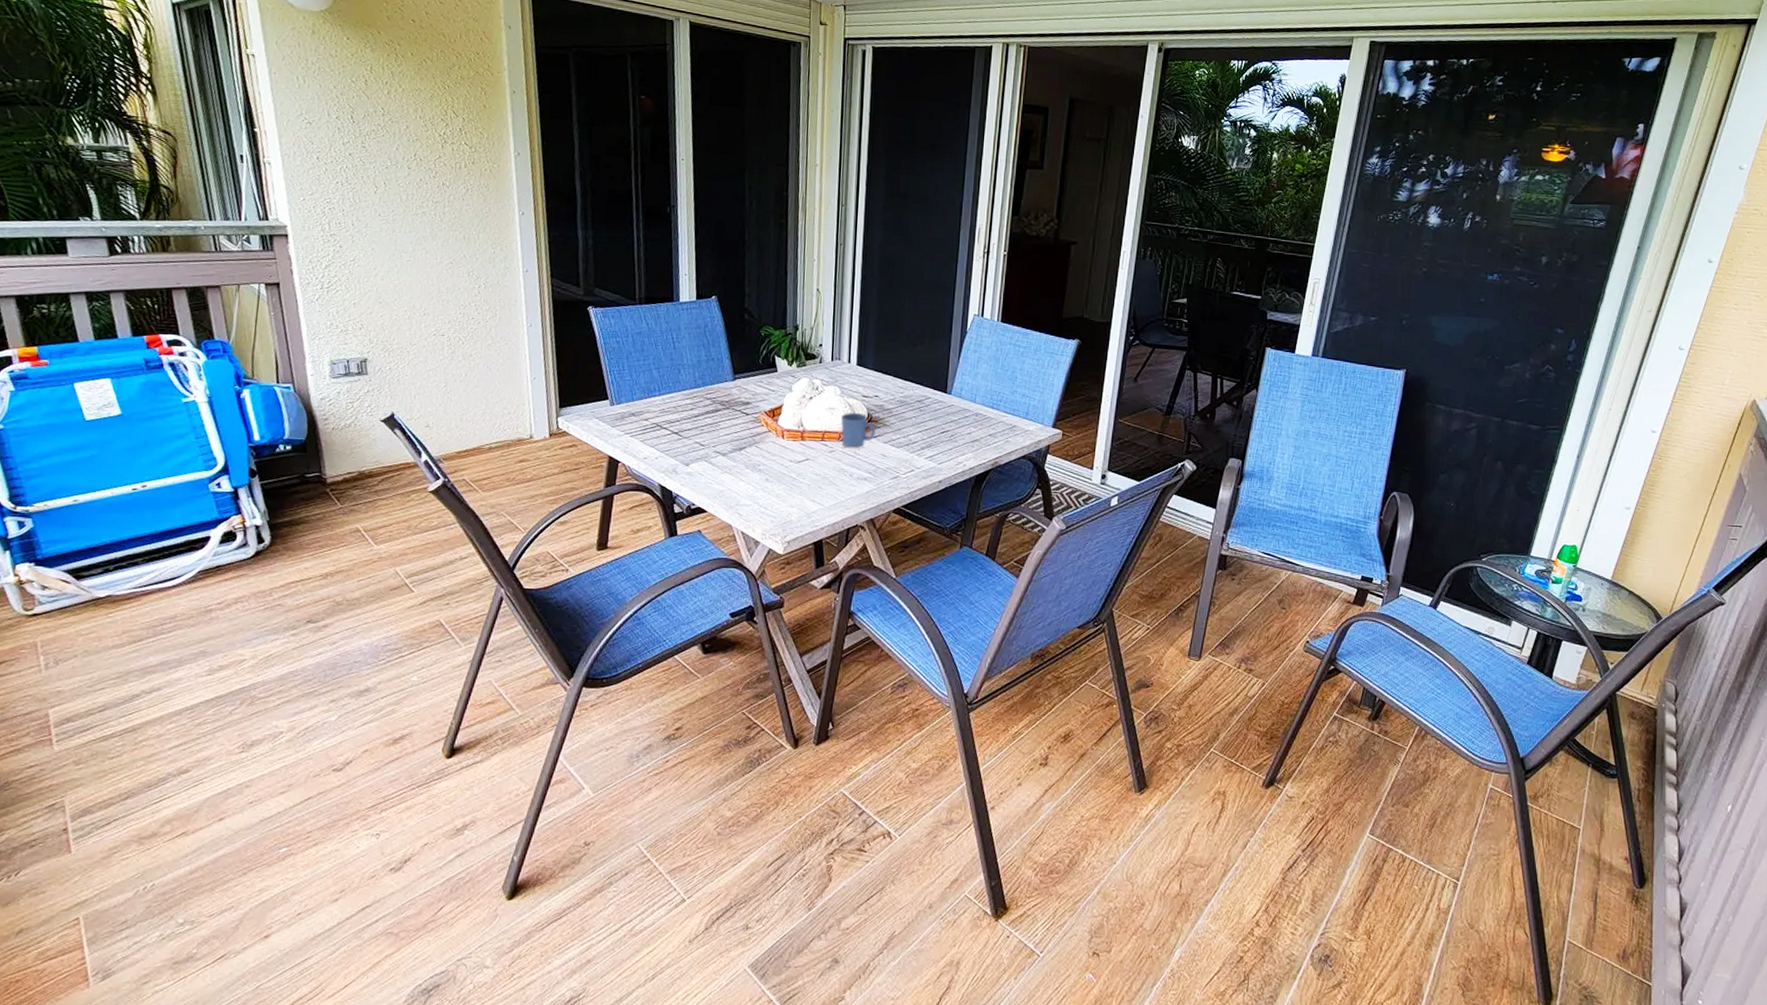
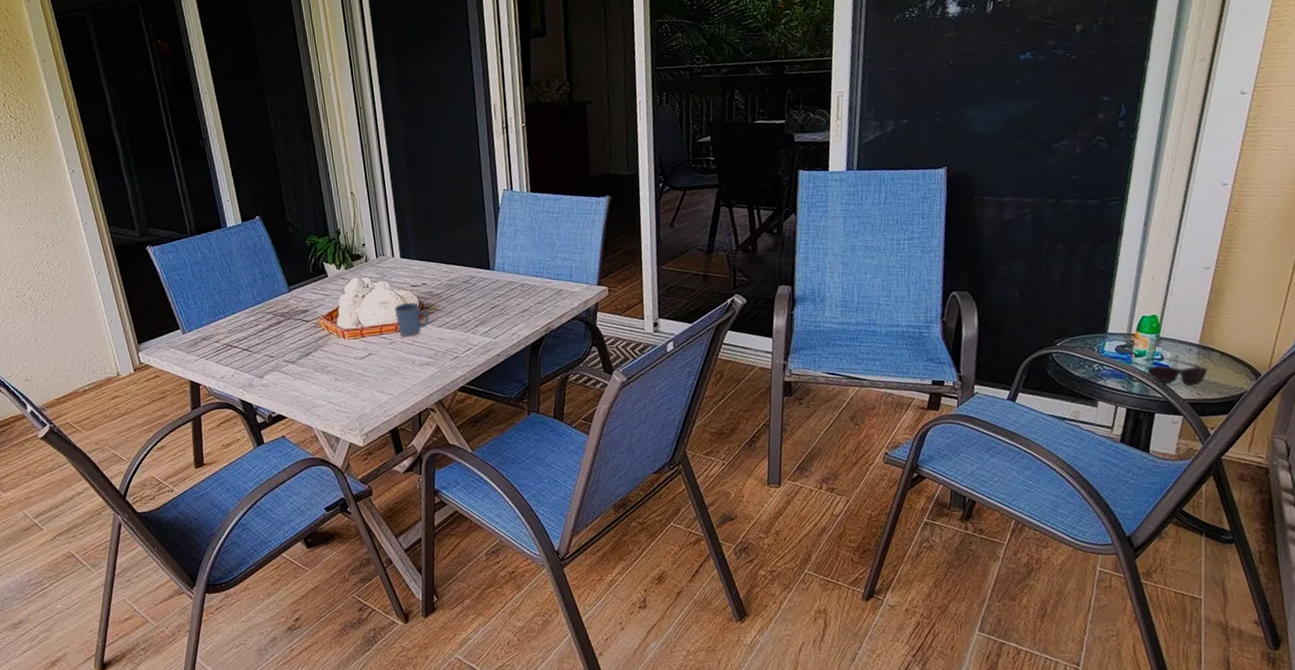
sunglasses: none [1527,579,1615,620] -> present [1108,356,1208,387]

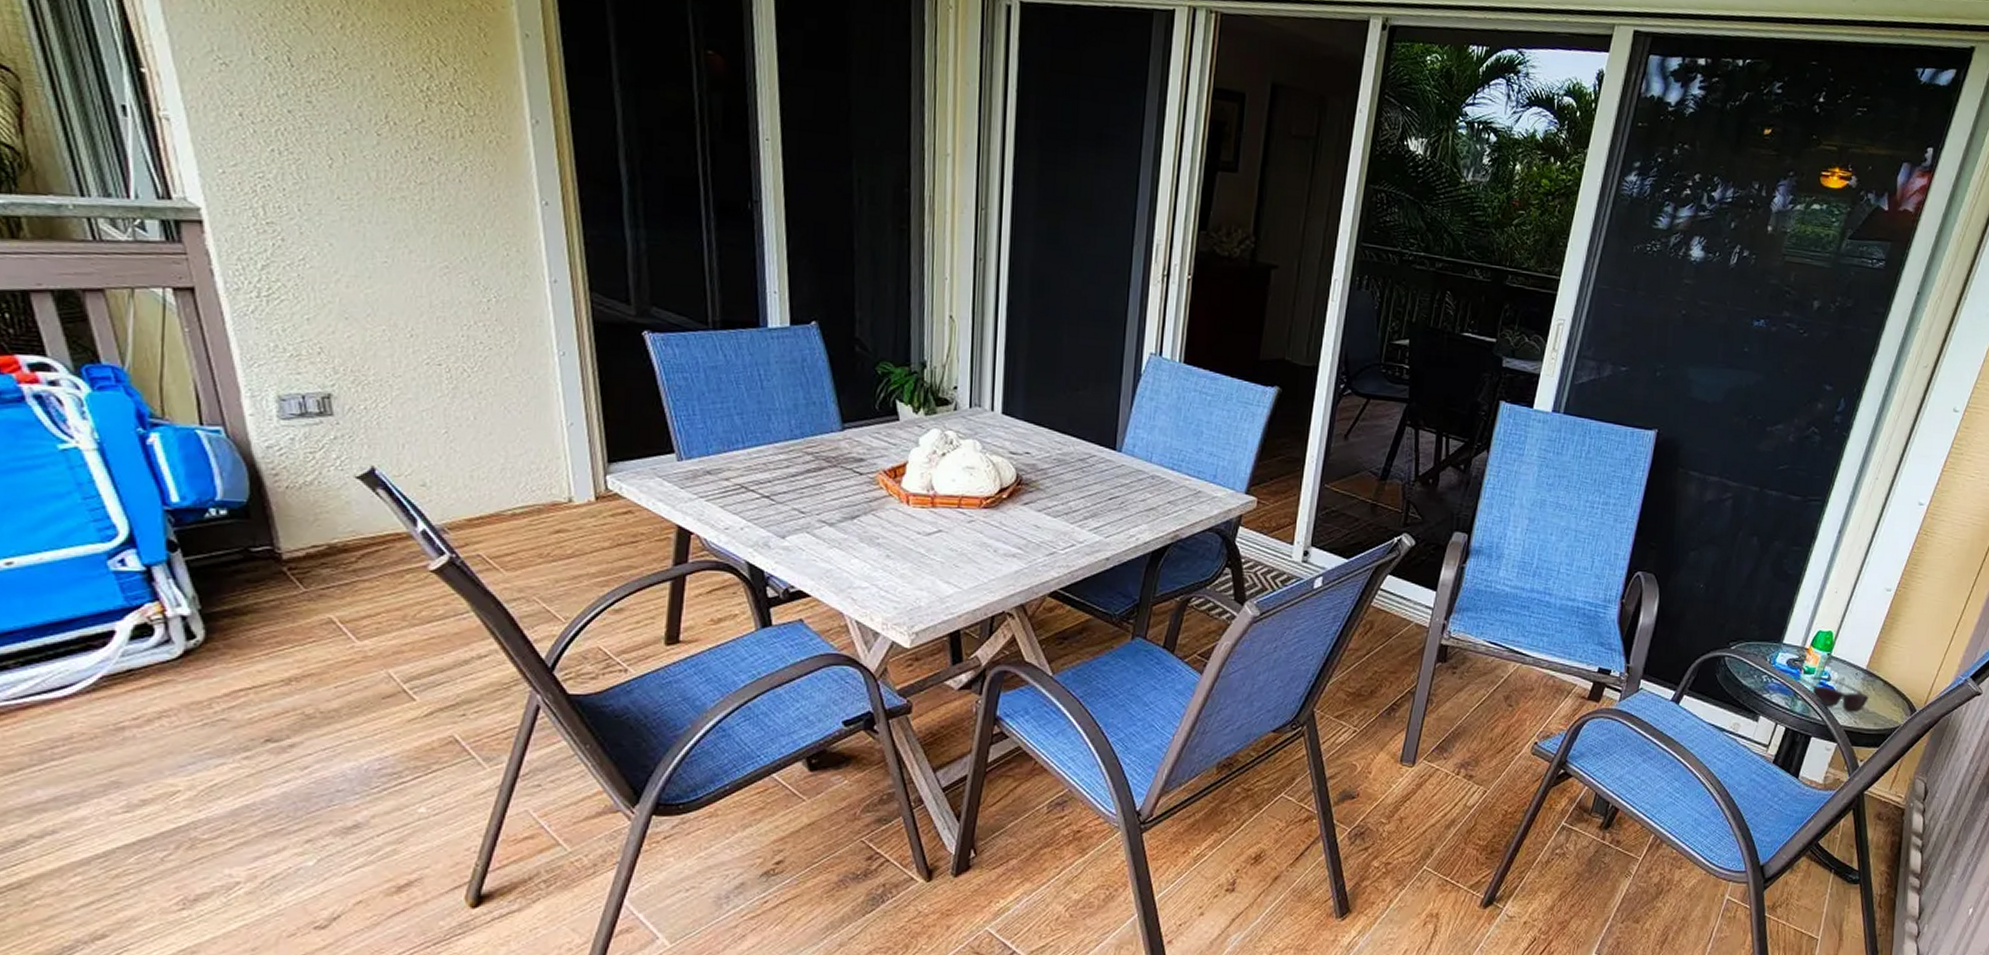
mug: present [394,302,430,338] -> none [981,472,1027,519]

